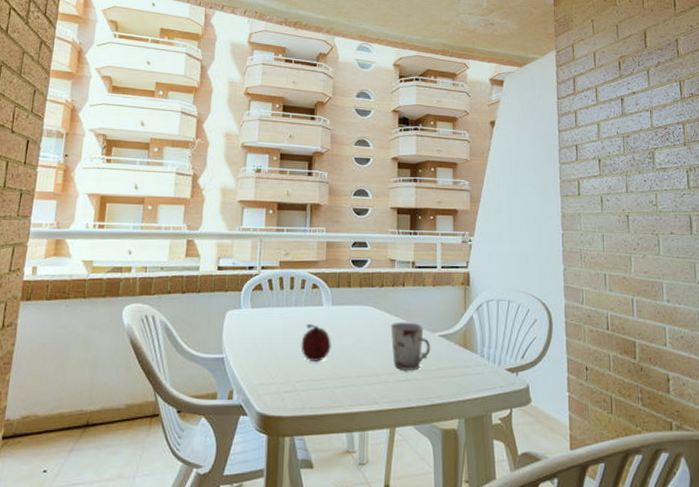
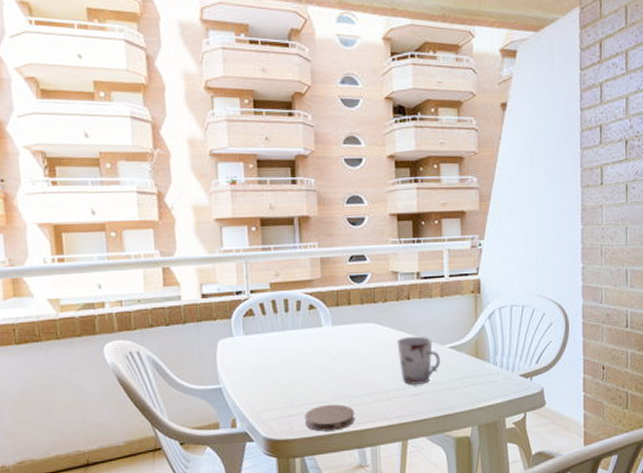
coaster: none [298,384,346,411] -> present [305,404,355,432]
fruit: present [301,323,332,363] -> none [302,346,336,385]

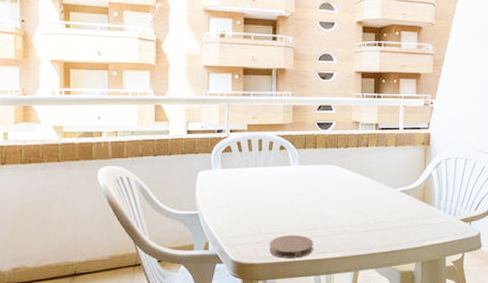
cup: present [397,336,441,385] -> none [354,179,392,222]

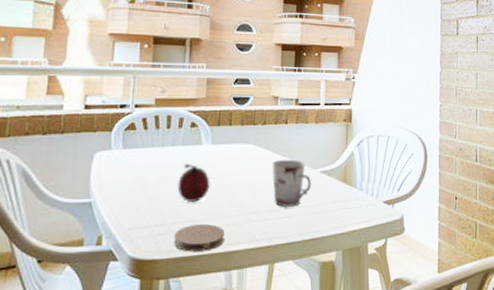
fruit: none [270,182,300,217] -> present [177,163,211,203]
cup: none [354,179,392,222] -> present [272,159,312,207]

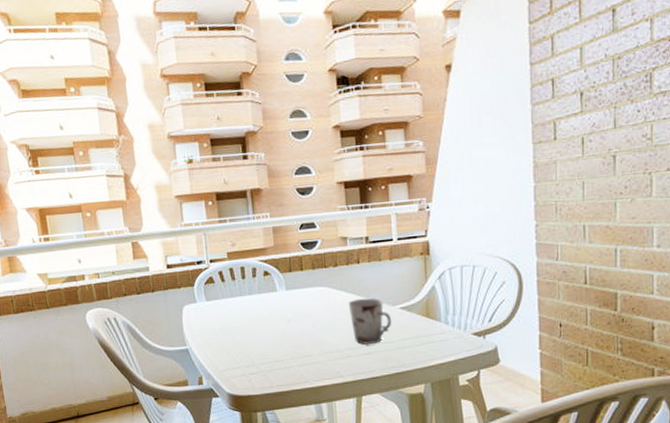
coaster: present [174,224,225,252] -> none [264,363,311,388]
fruit: present [177,163,211,203] -> none [260,309,291,346]

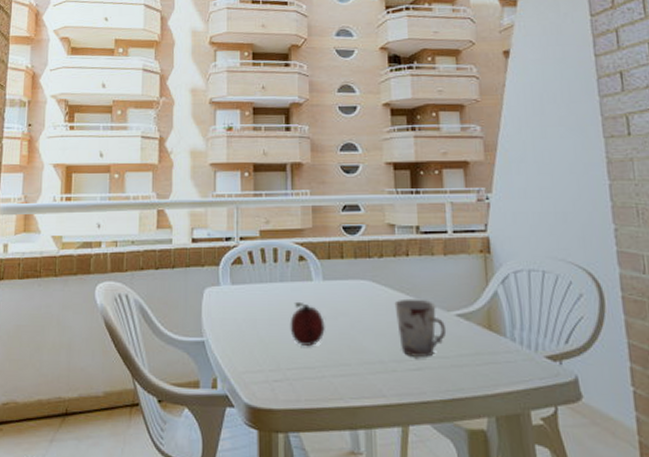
fruit: none [260,309,291,346] -> present [290,301,326,347]

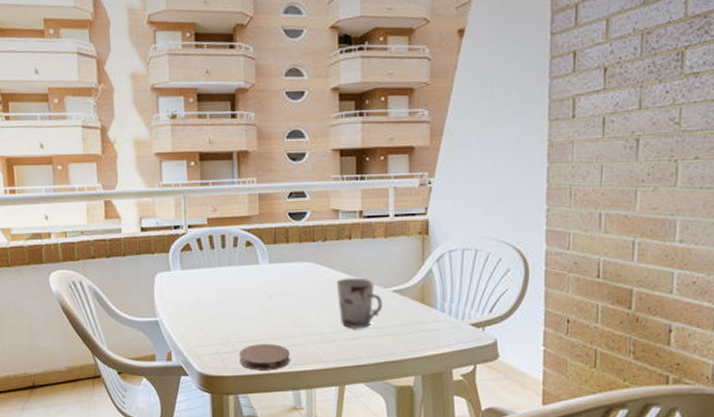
fruit: present [290,301,326,347] -> none [238,283,272,323]
coaster: none [291,372,346,405] -> present [239,344,290,370]

